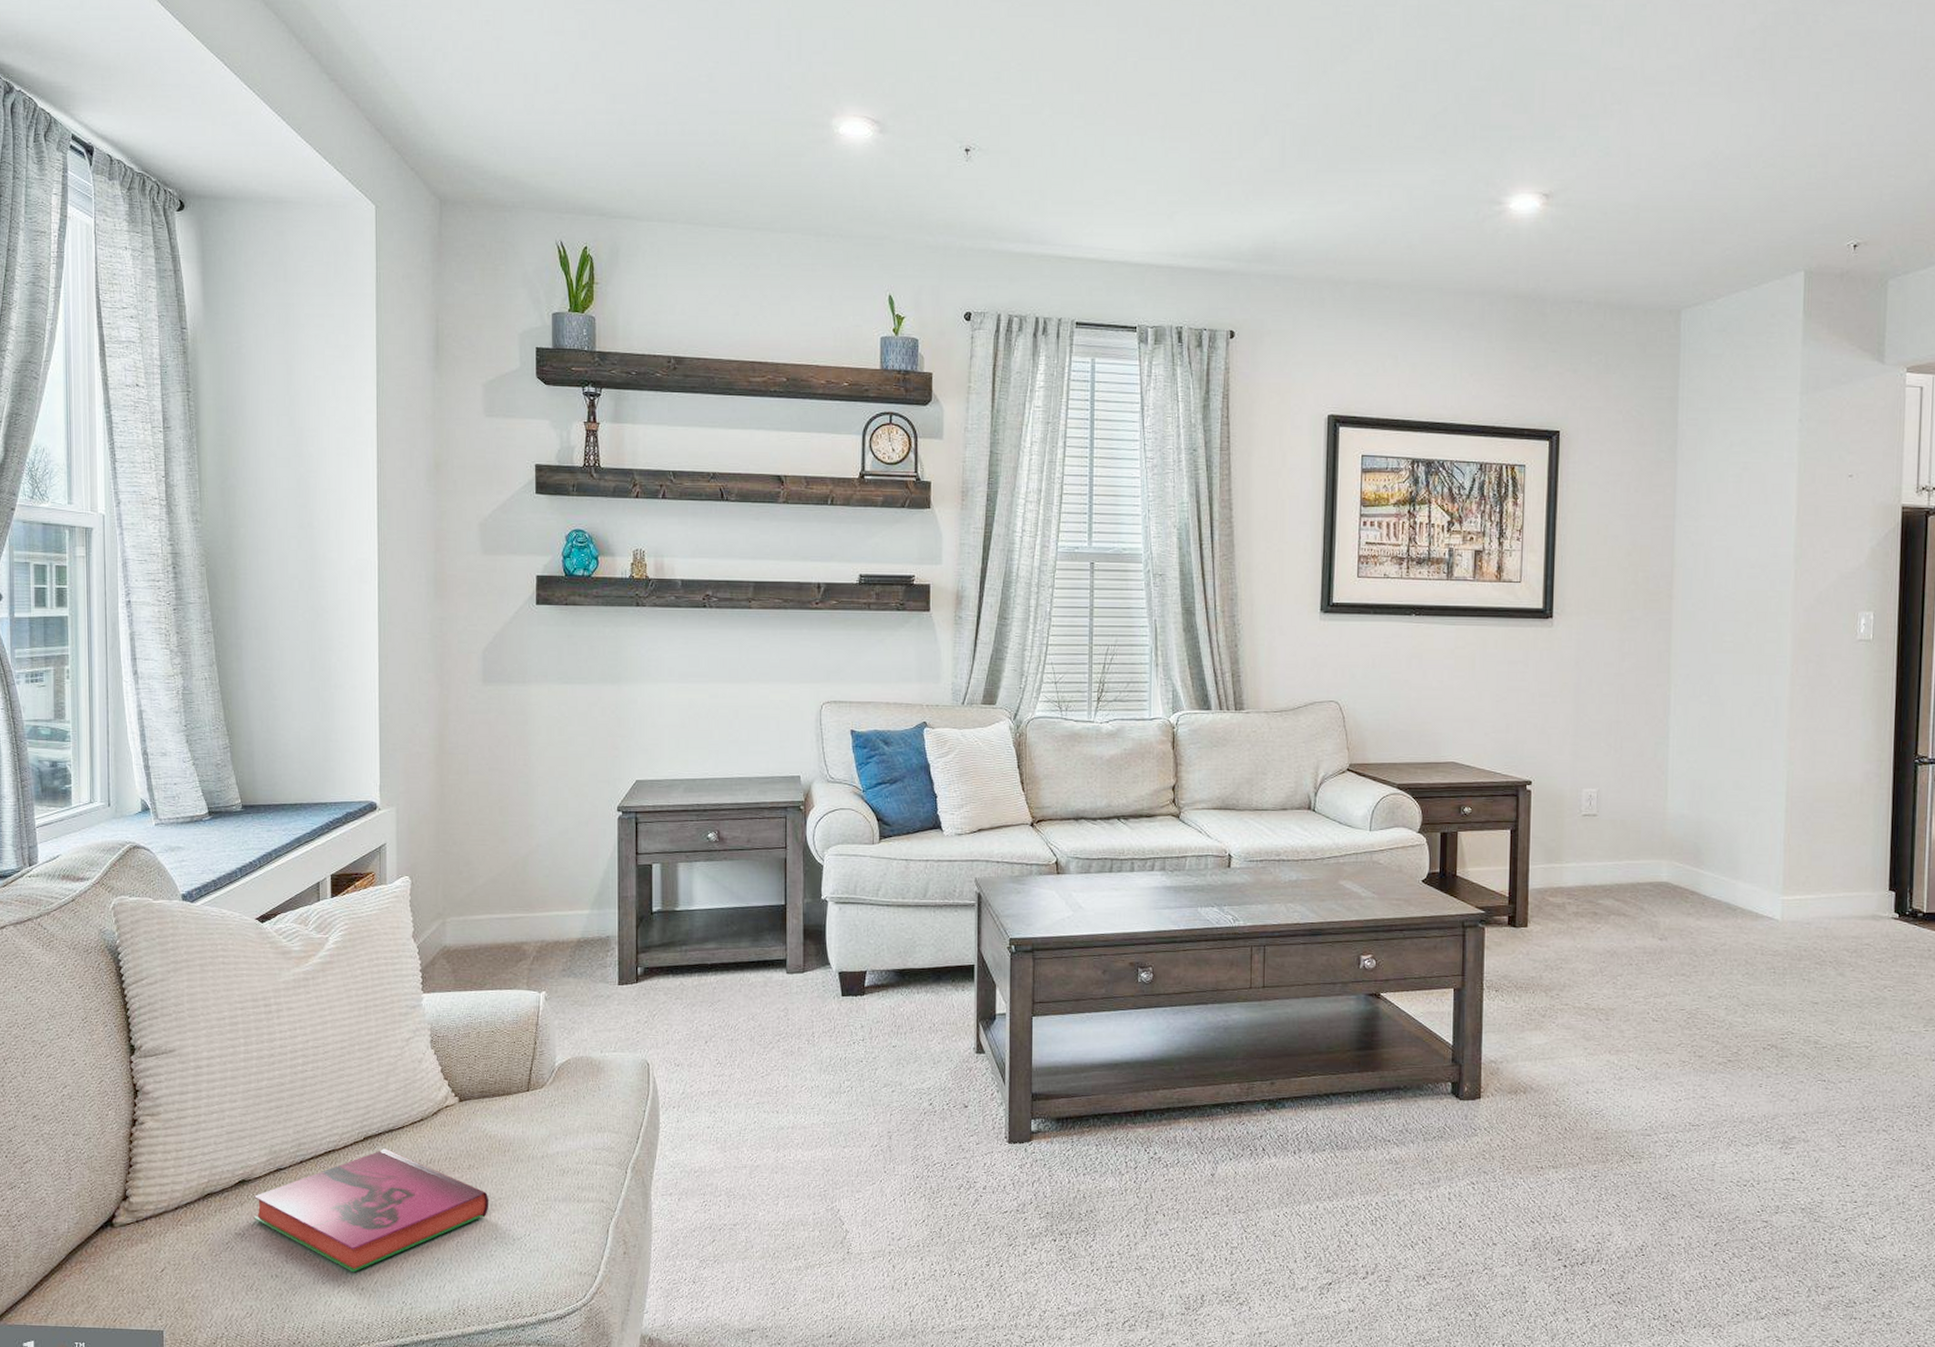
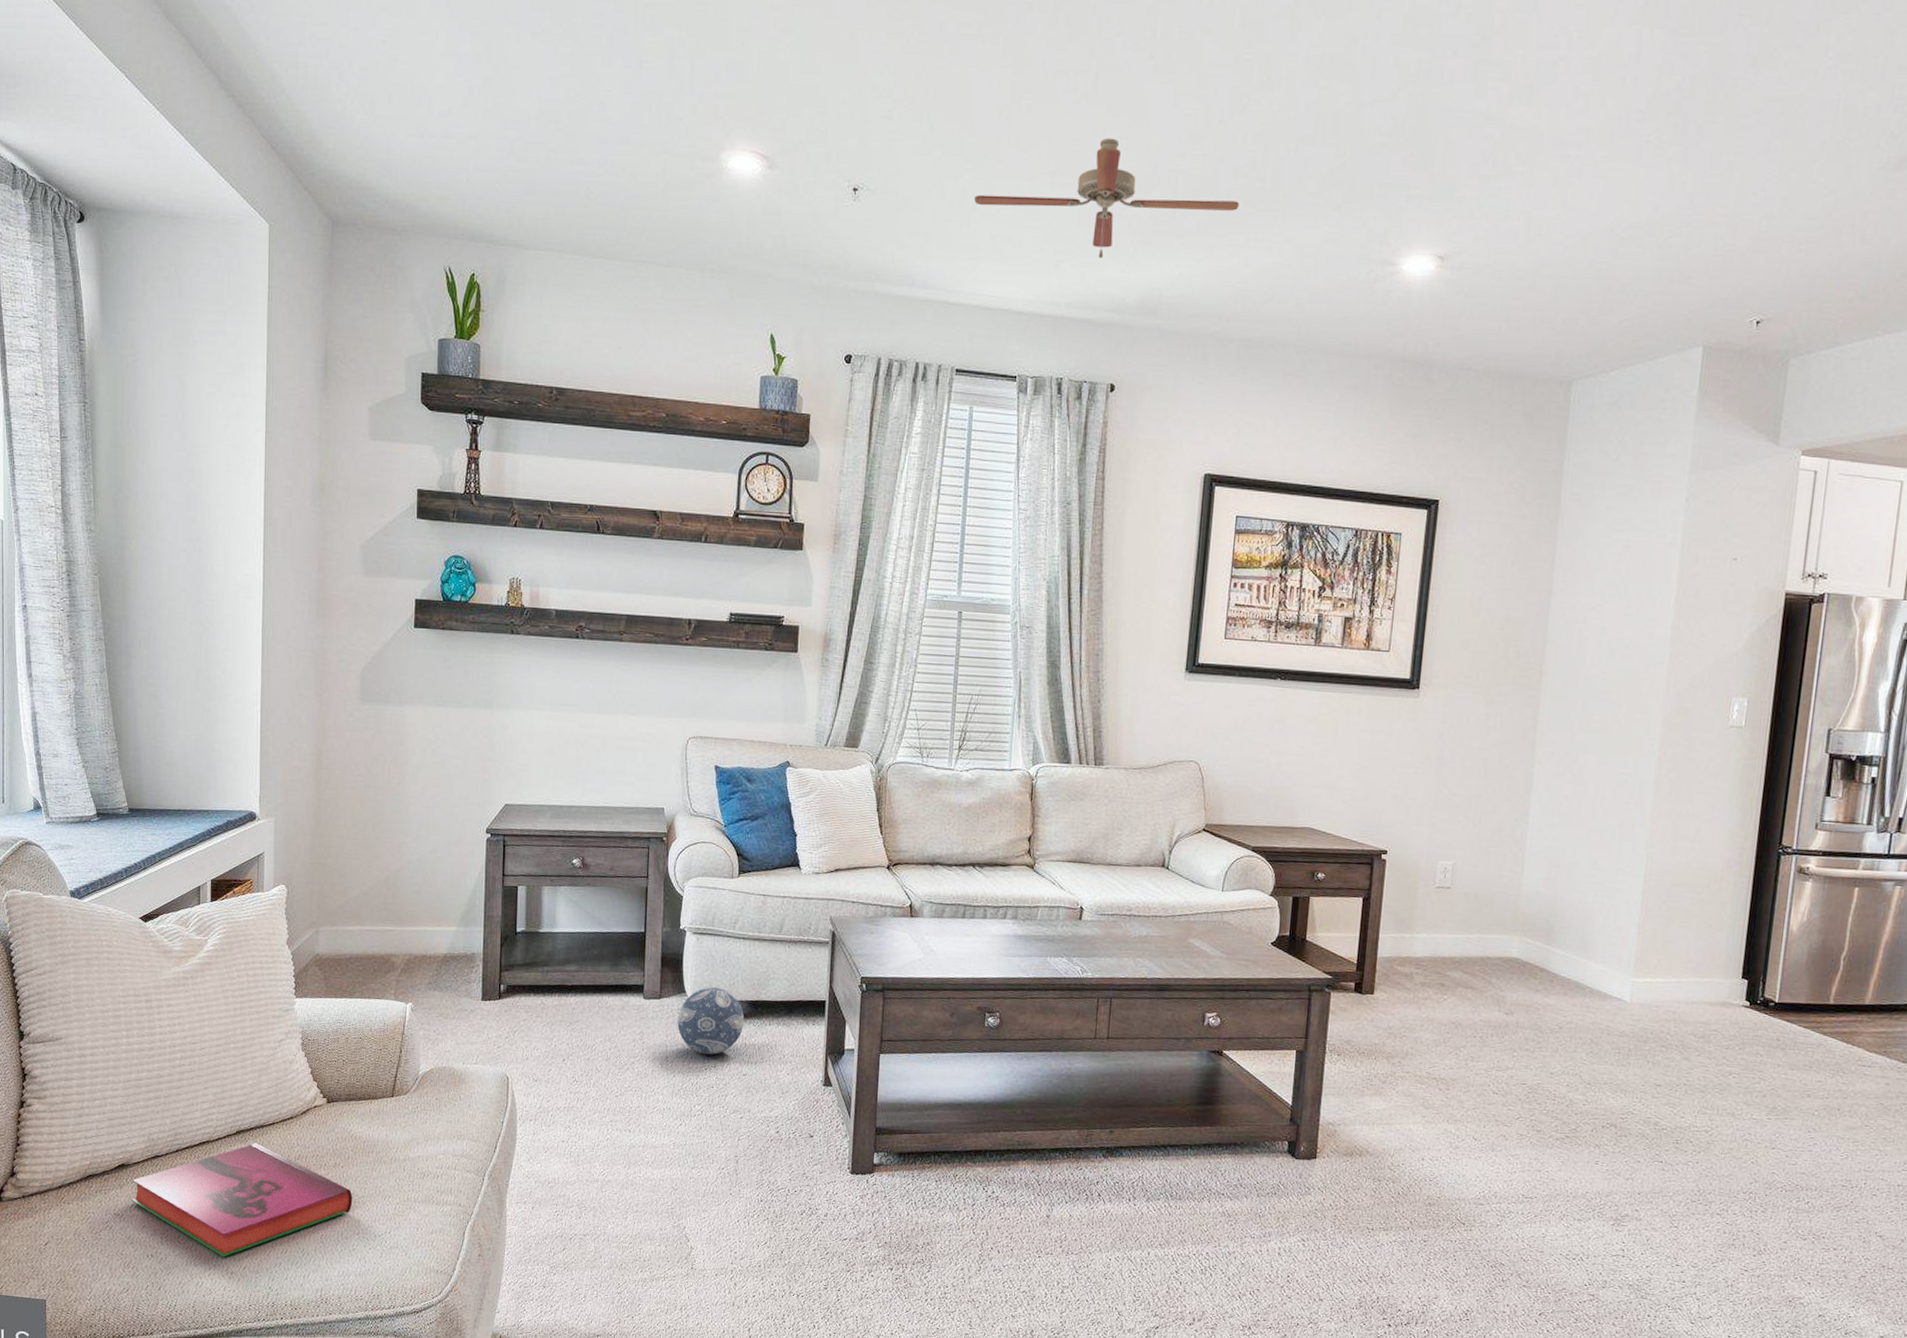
decorative ball: none [823,958,892,1028] -> present [677,987,745,1055]
ceiling fan: none [1086,91,1347,209] -> present [974,138,1240,259]

